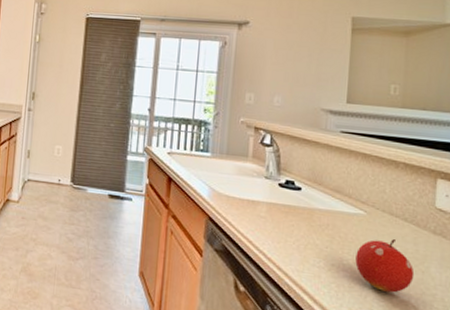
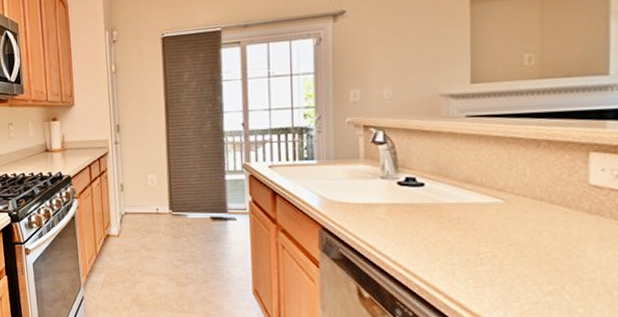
fruit: present [355,239,415,293] -> none [495,225,568,282]

